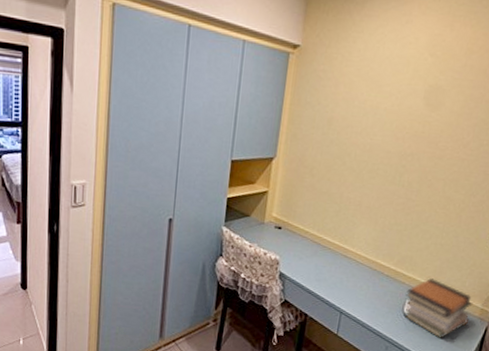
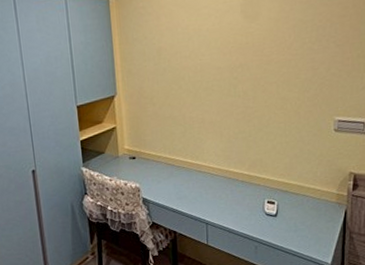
book stack: present [404,278,473,338] -> none [263,175,328,229]

